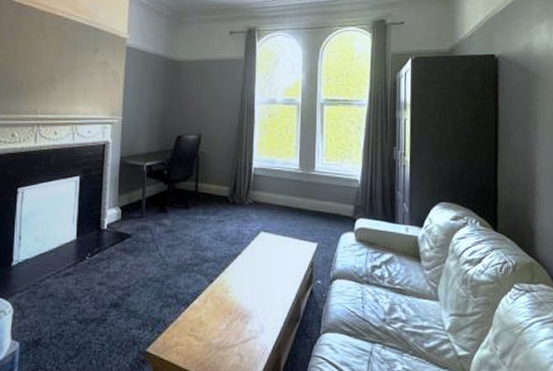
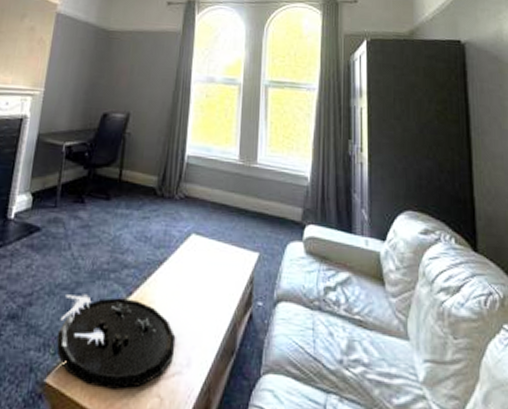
decorative tray: none [153,284,251,354] -> present [56,294,176,391]

